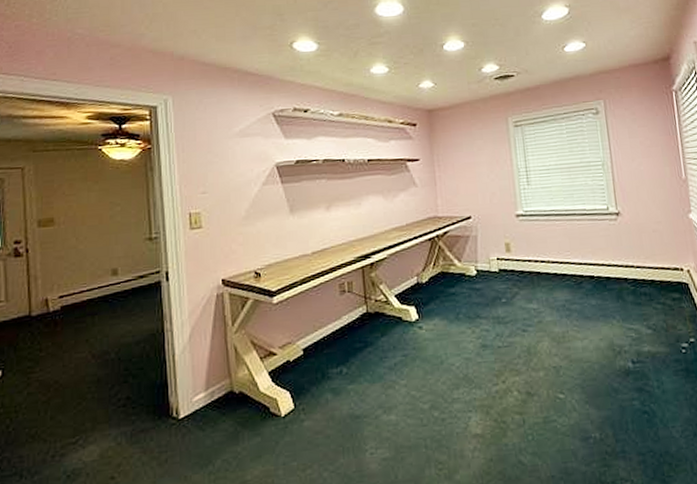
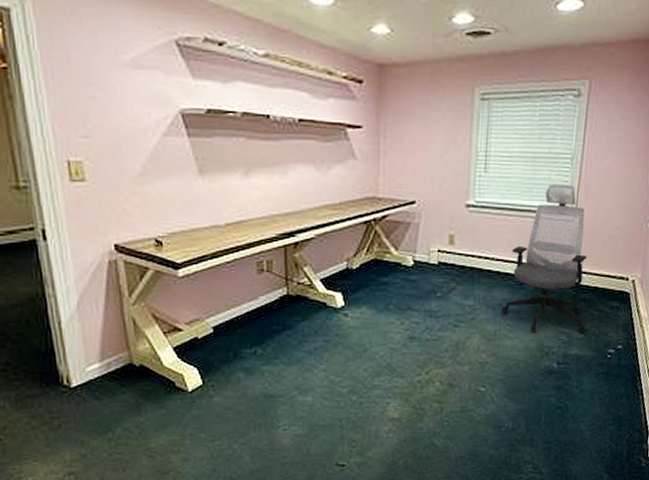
office chair: none [565,187,654,331] -> present [501,183,587,333]

